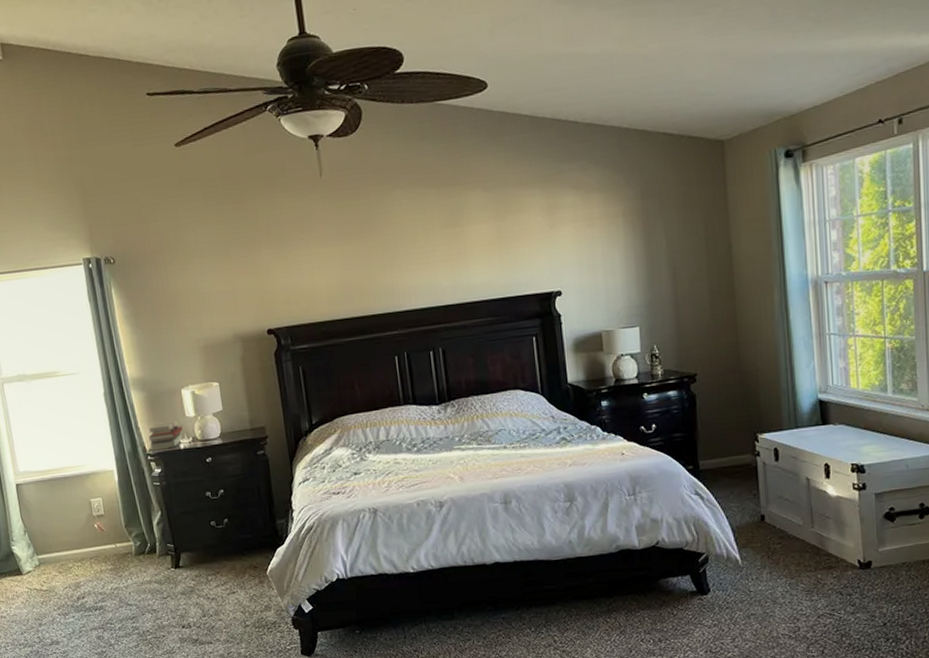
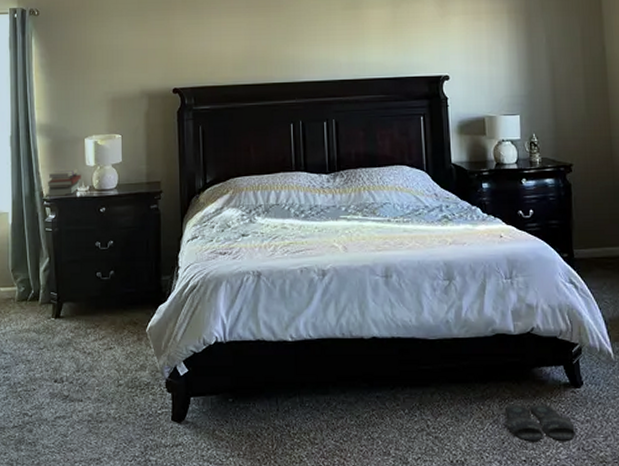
slippers: none [632,612,703,649] -> present [505,404,575,442]

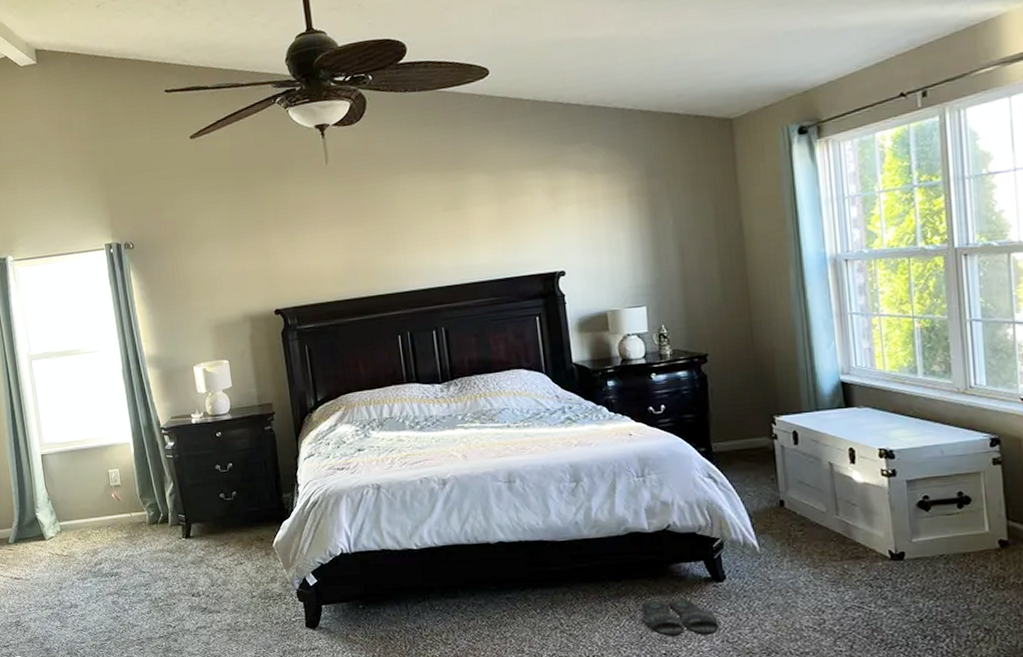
books: present [46,168,81,196] -> none [162,396,195,425]

